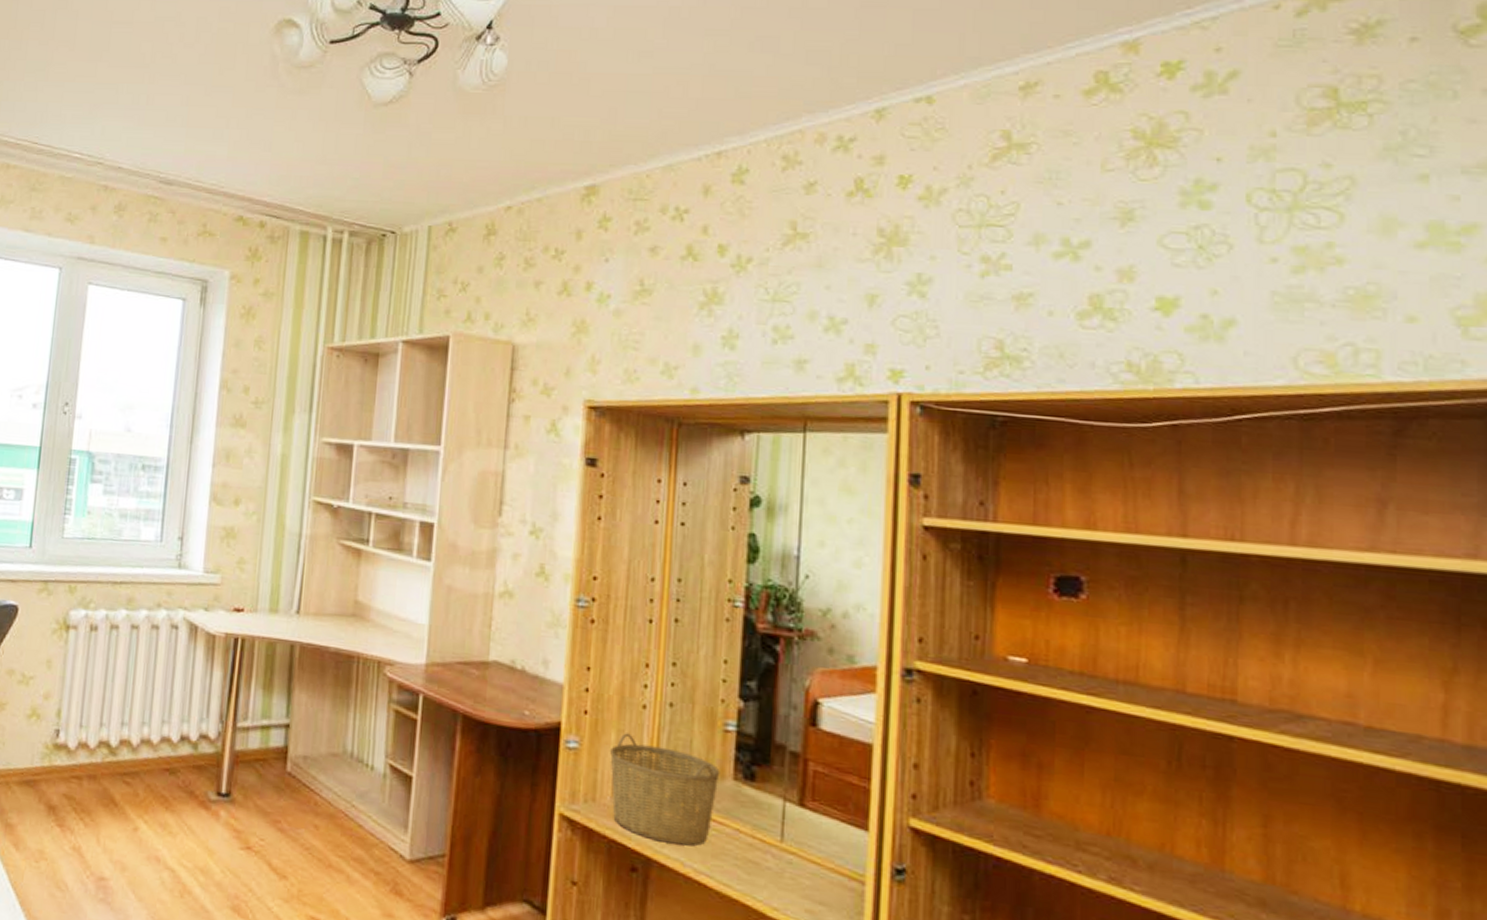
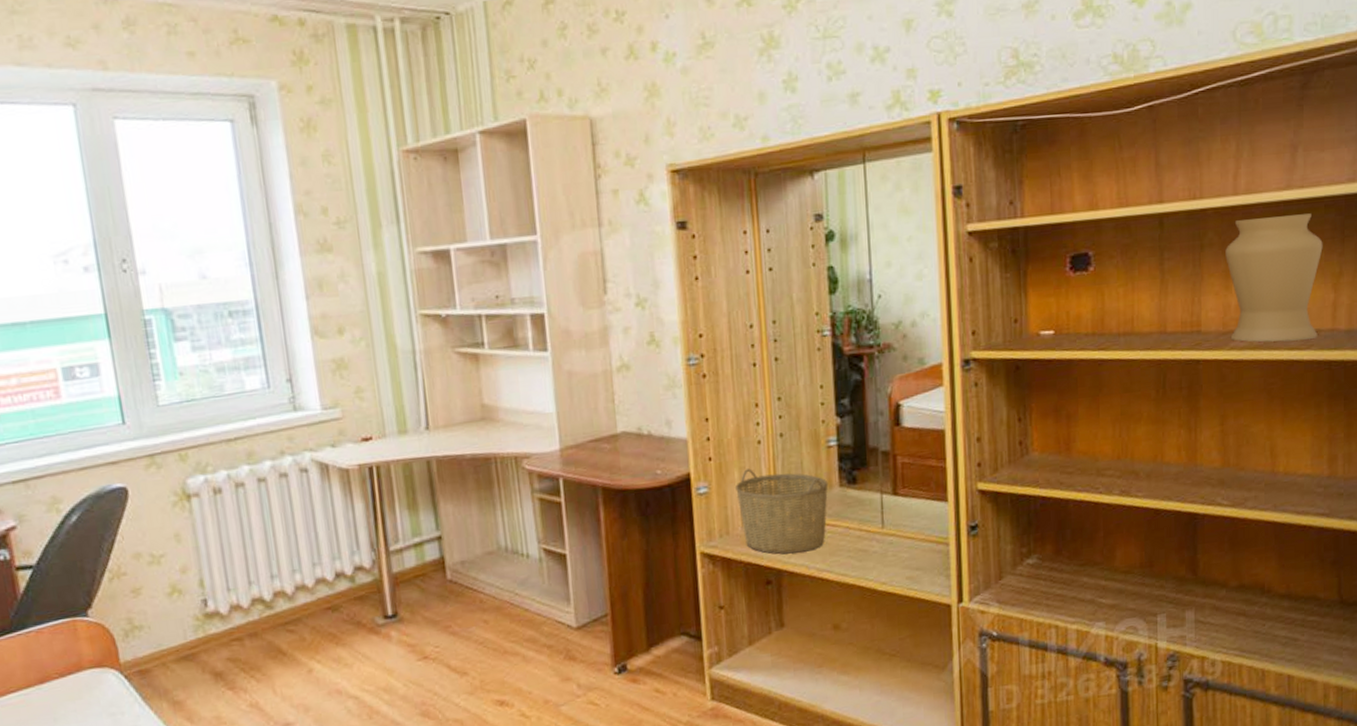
decorative vase: none [1276,576,1426,746] -> present [1225,213,1323,342]

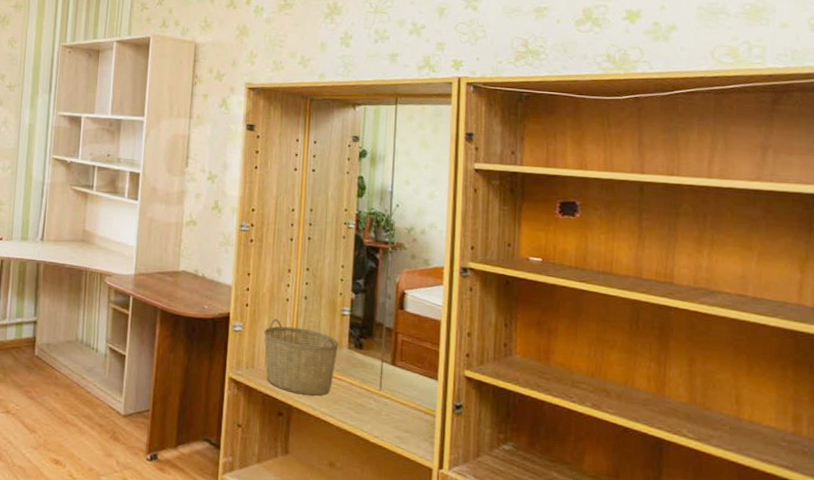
decorative vase: present [1225,213,1323,342] -> none [698,198,790,309]

